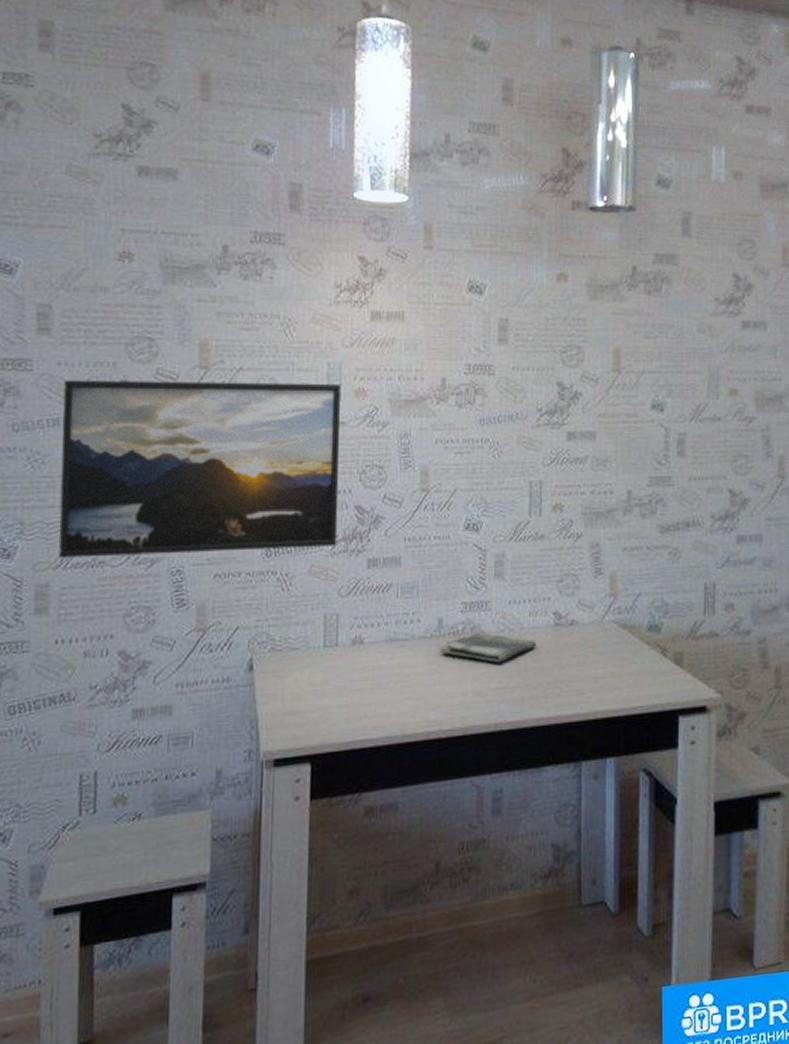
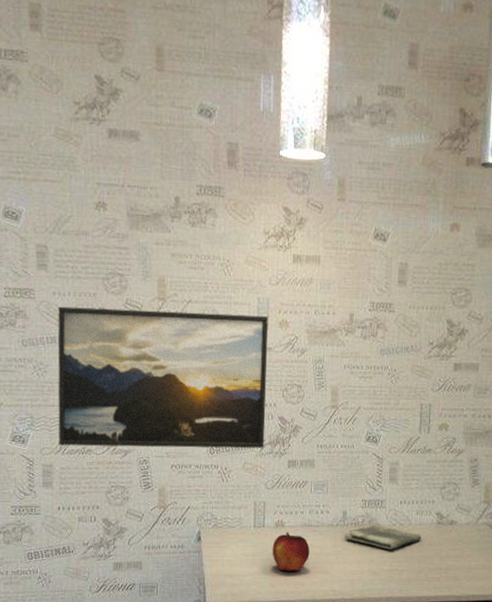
fruit: none [348,650,397,702] -> present [272,532,310,572]

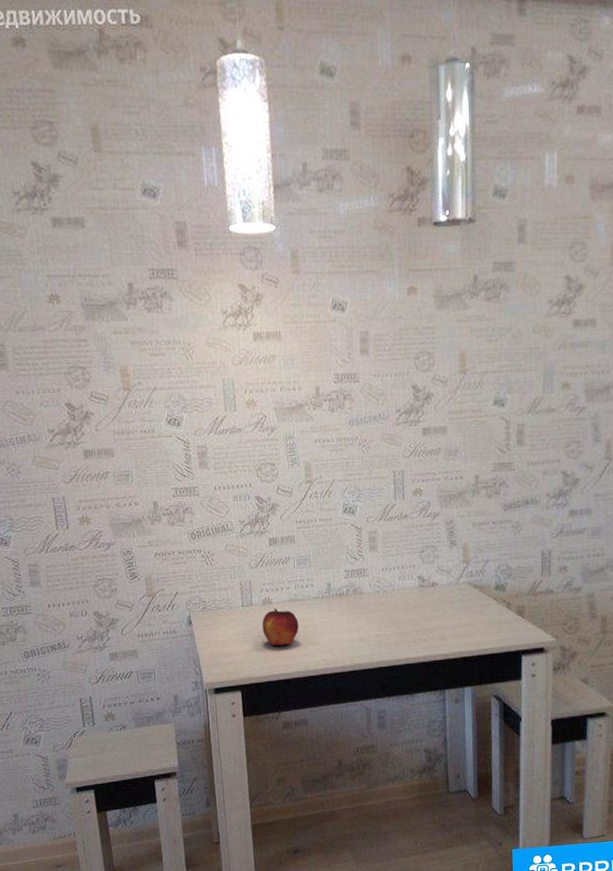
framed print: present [57,306,268,449] -> none [24,396,245,544]
dish towel: present [344,524,422,550] -> none [331,592,406,616]

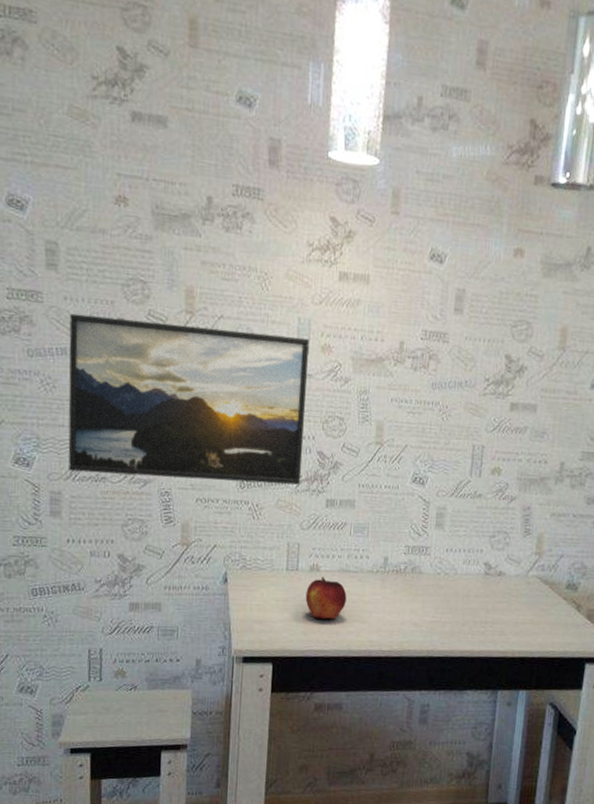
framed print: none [24,396,245,544] -> present [68,313,309,485]

